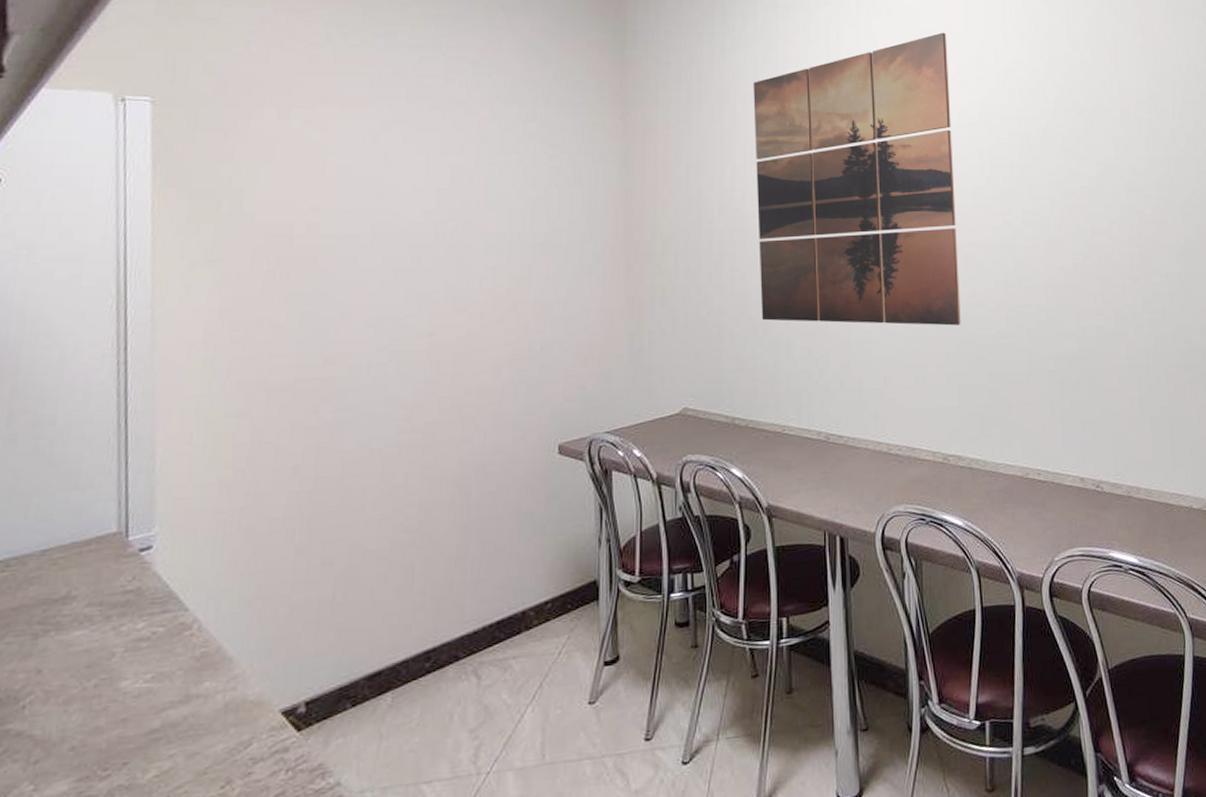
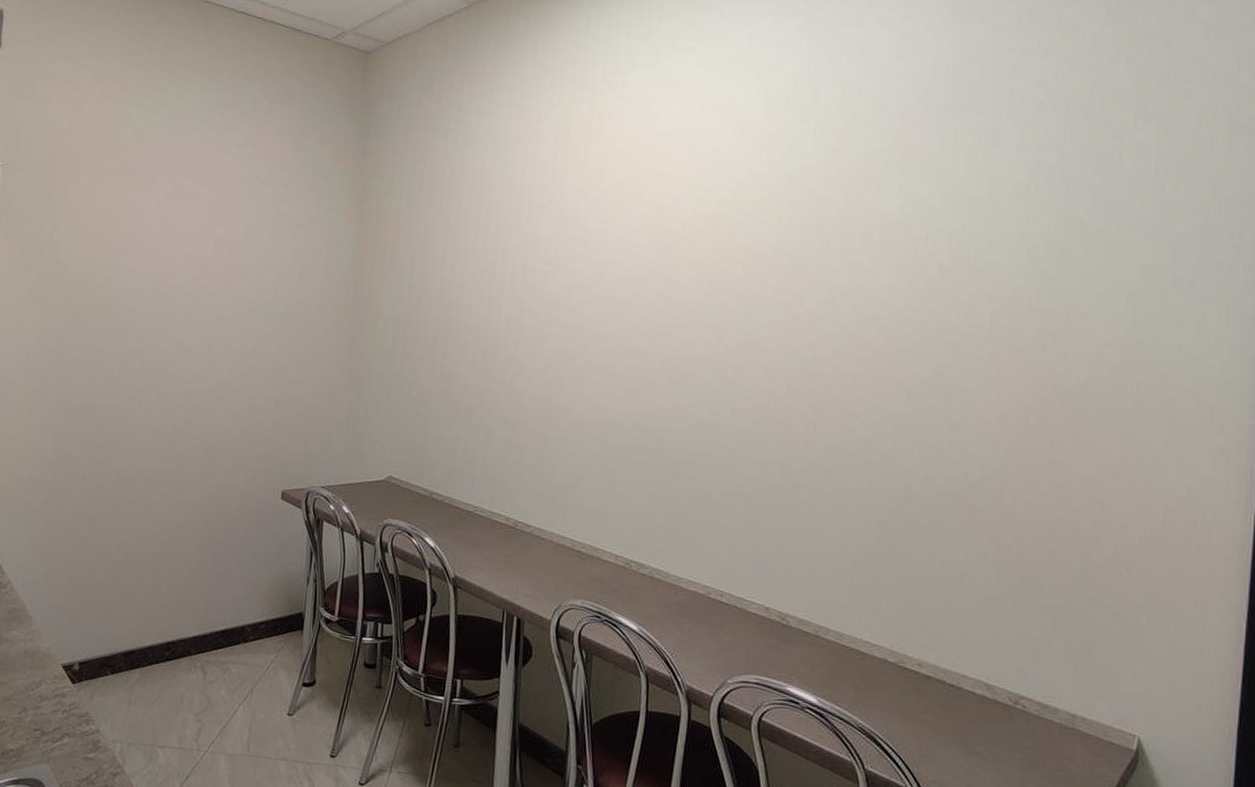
wall art: present [753,32,961,326] -> none [466,138,680,437]

